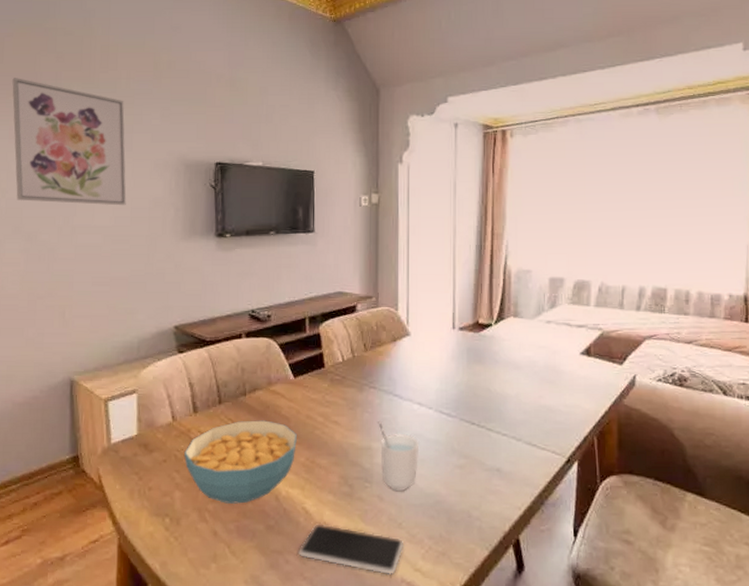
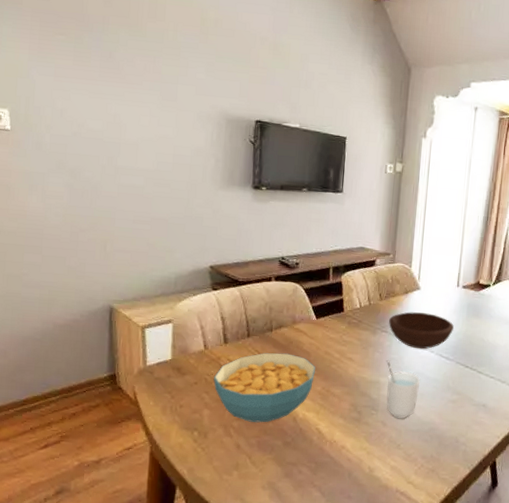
wall art: present [12,78,127,206] -> none [58,17,171,152]
smartphone: present [299,524,405,576] -> none [310,442,401,486]
bowl: none [377,362,453,406] -> present [389,312,454,349]

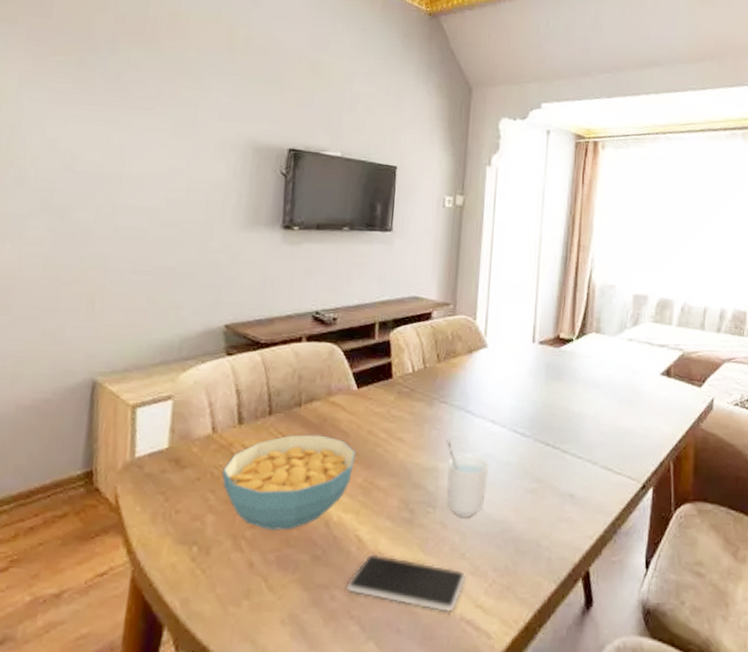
smartphone: none [310,442,401,486] -> present [347,554,466,613]
bowl: present [389,312,454,349] -> none [449,376,530,424]

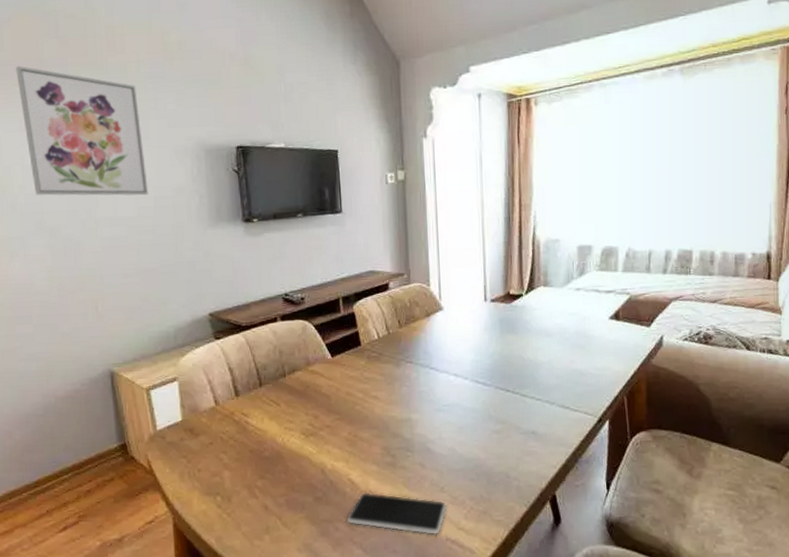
wall art: none [49,35,191,187] -> present [16,66,149,196]
cereal bowl: present [222,434,356,530] -> none [230,399,339,480]
cup: present [446,439,490,517] -> none [416,394,458,458]

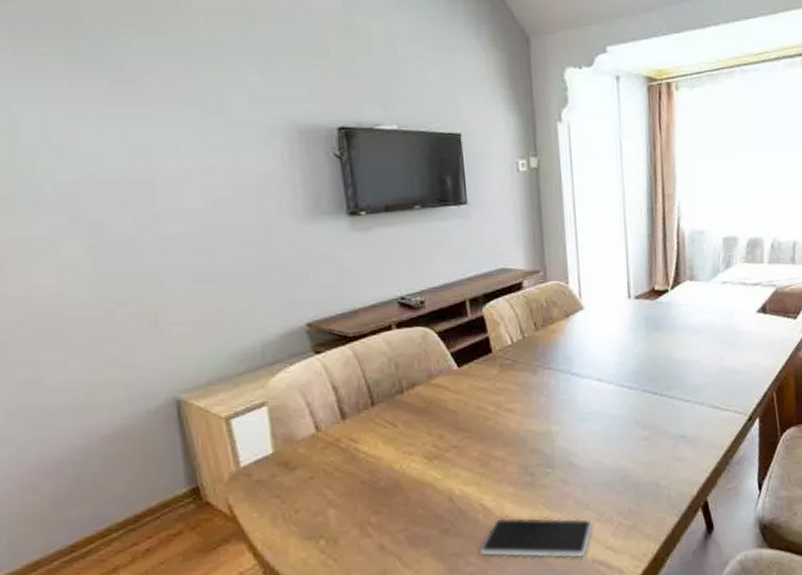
wall art: present [16,66,149,196] -> none [38,22,225,185]

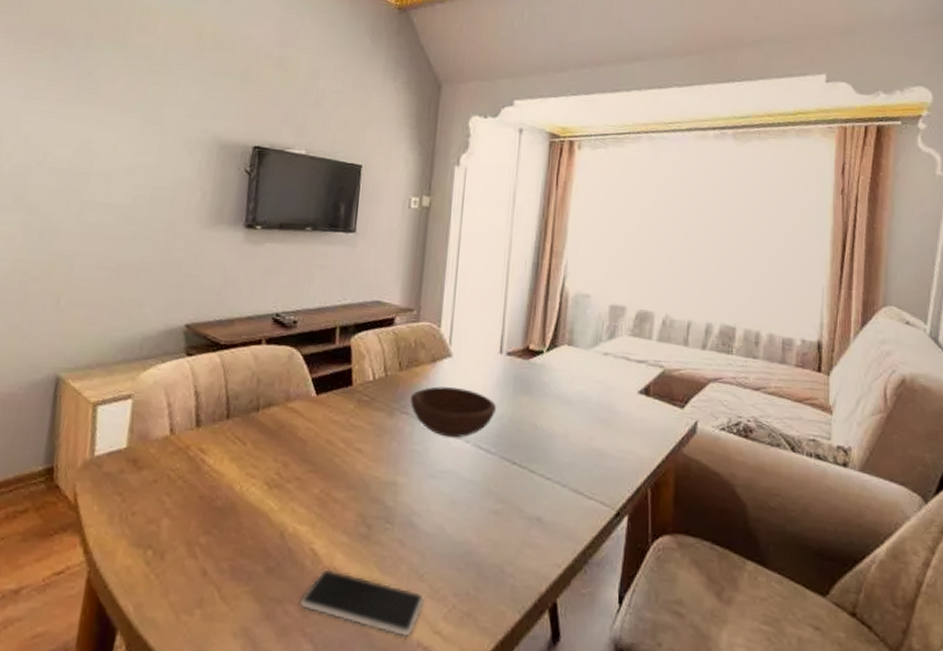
bowl: none [551,336,632,383] -> present [410,386,496,438]

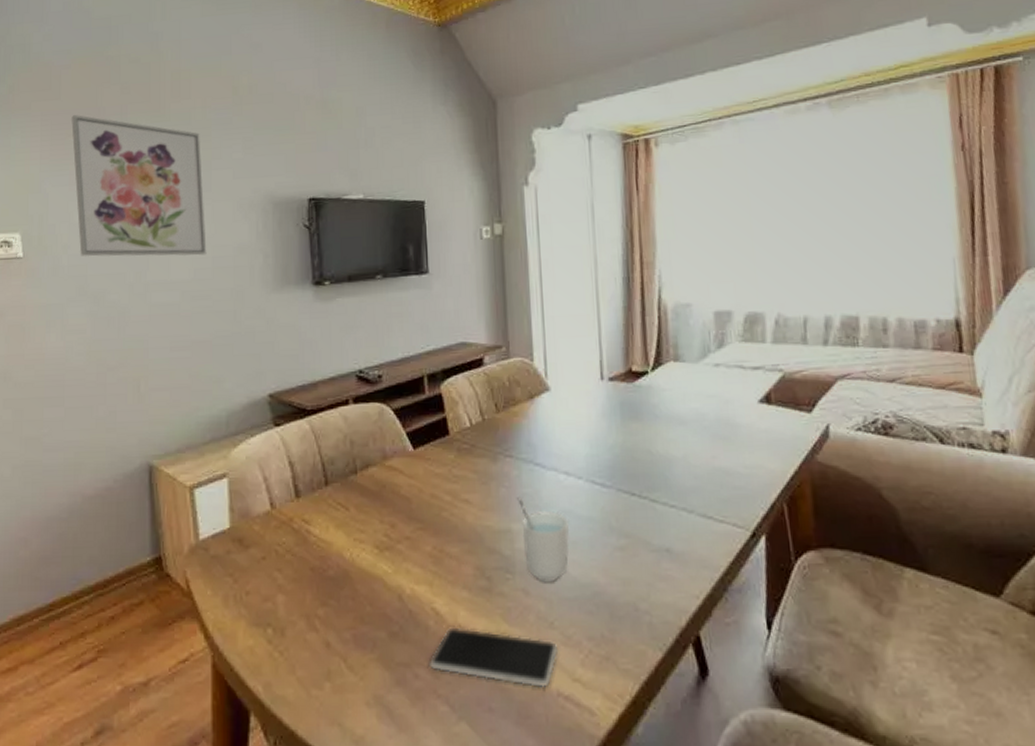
wall art: none [22,33,159,184] -> present [71,115,207,257]
cup: none [405,452,452,536] -> present [517,497,570,582]
bowl: present [410,386,496,438] -> none [513,422,605,476]

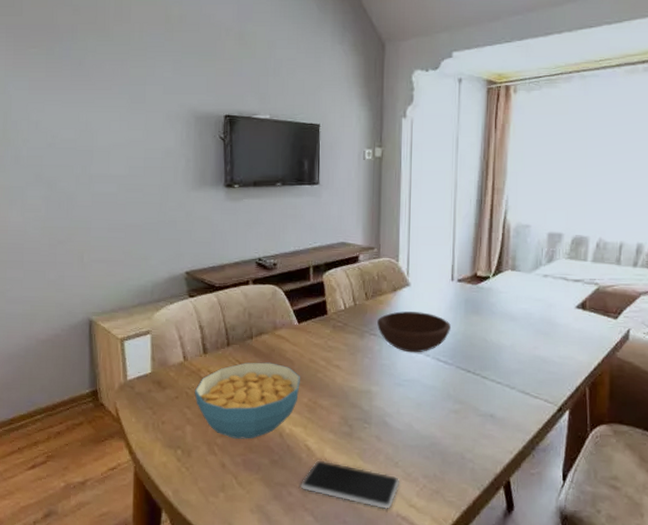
wall art: present [71,115,207,257] -> none [31,30,140,156]
cereal bowl: none [287,503,421,607] -> present [195,362,300,439]
bowl: none [513,422,605,476] -> present [377,311,450,353]
cup: present [517,497,570,582] -> none [377,366,417,432]

